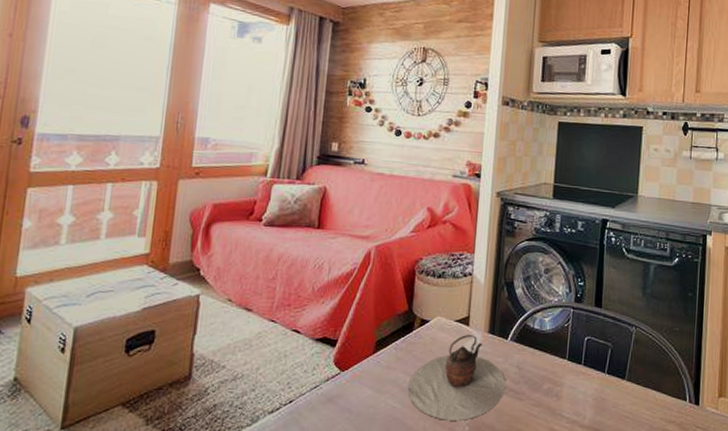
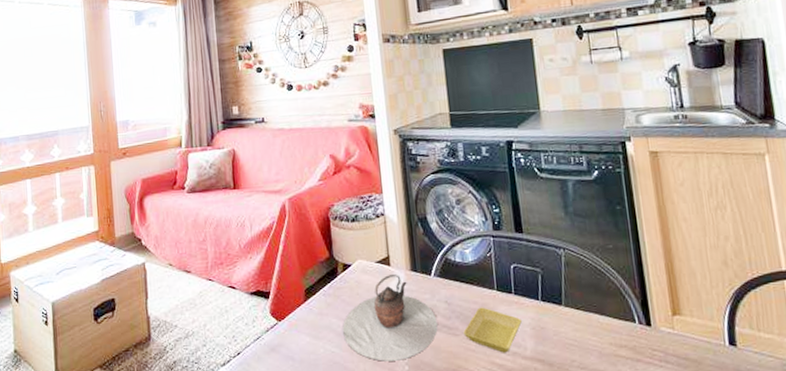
saucer: none [529,375,586,420] -> present [463,307,522,353]

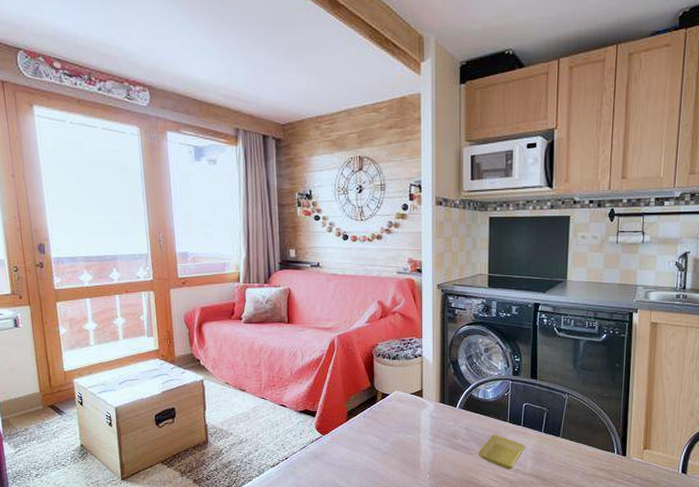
teapot: present [343,274,438,362] -> none [378,405,457,471]

